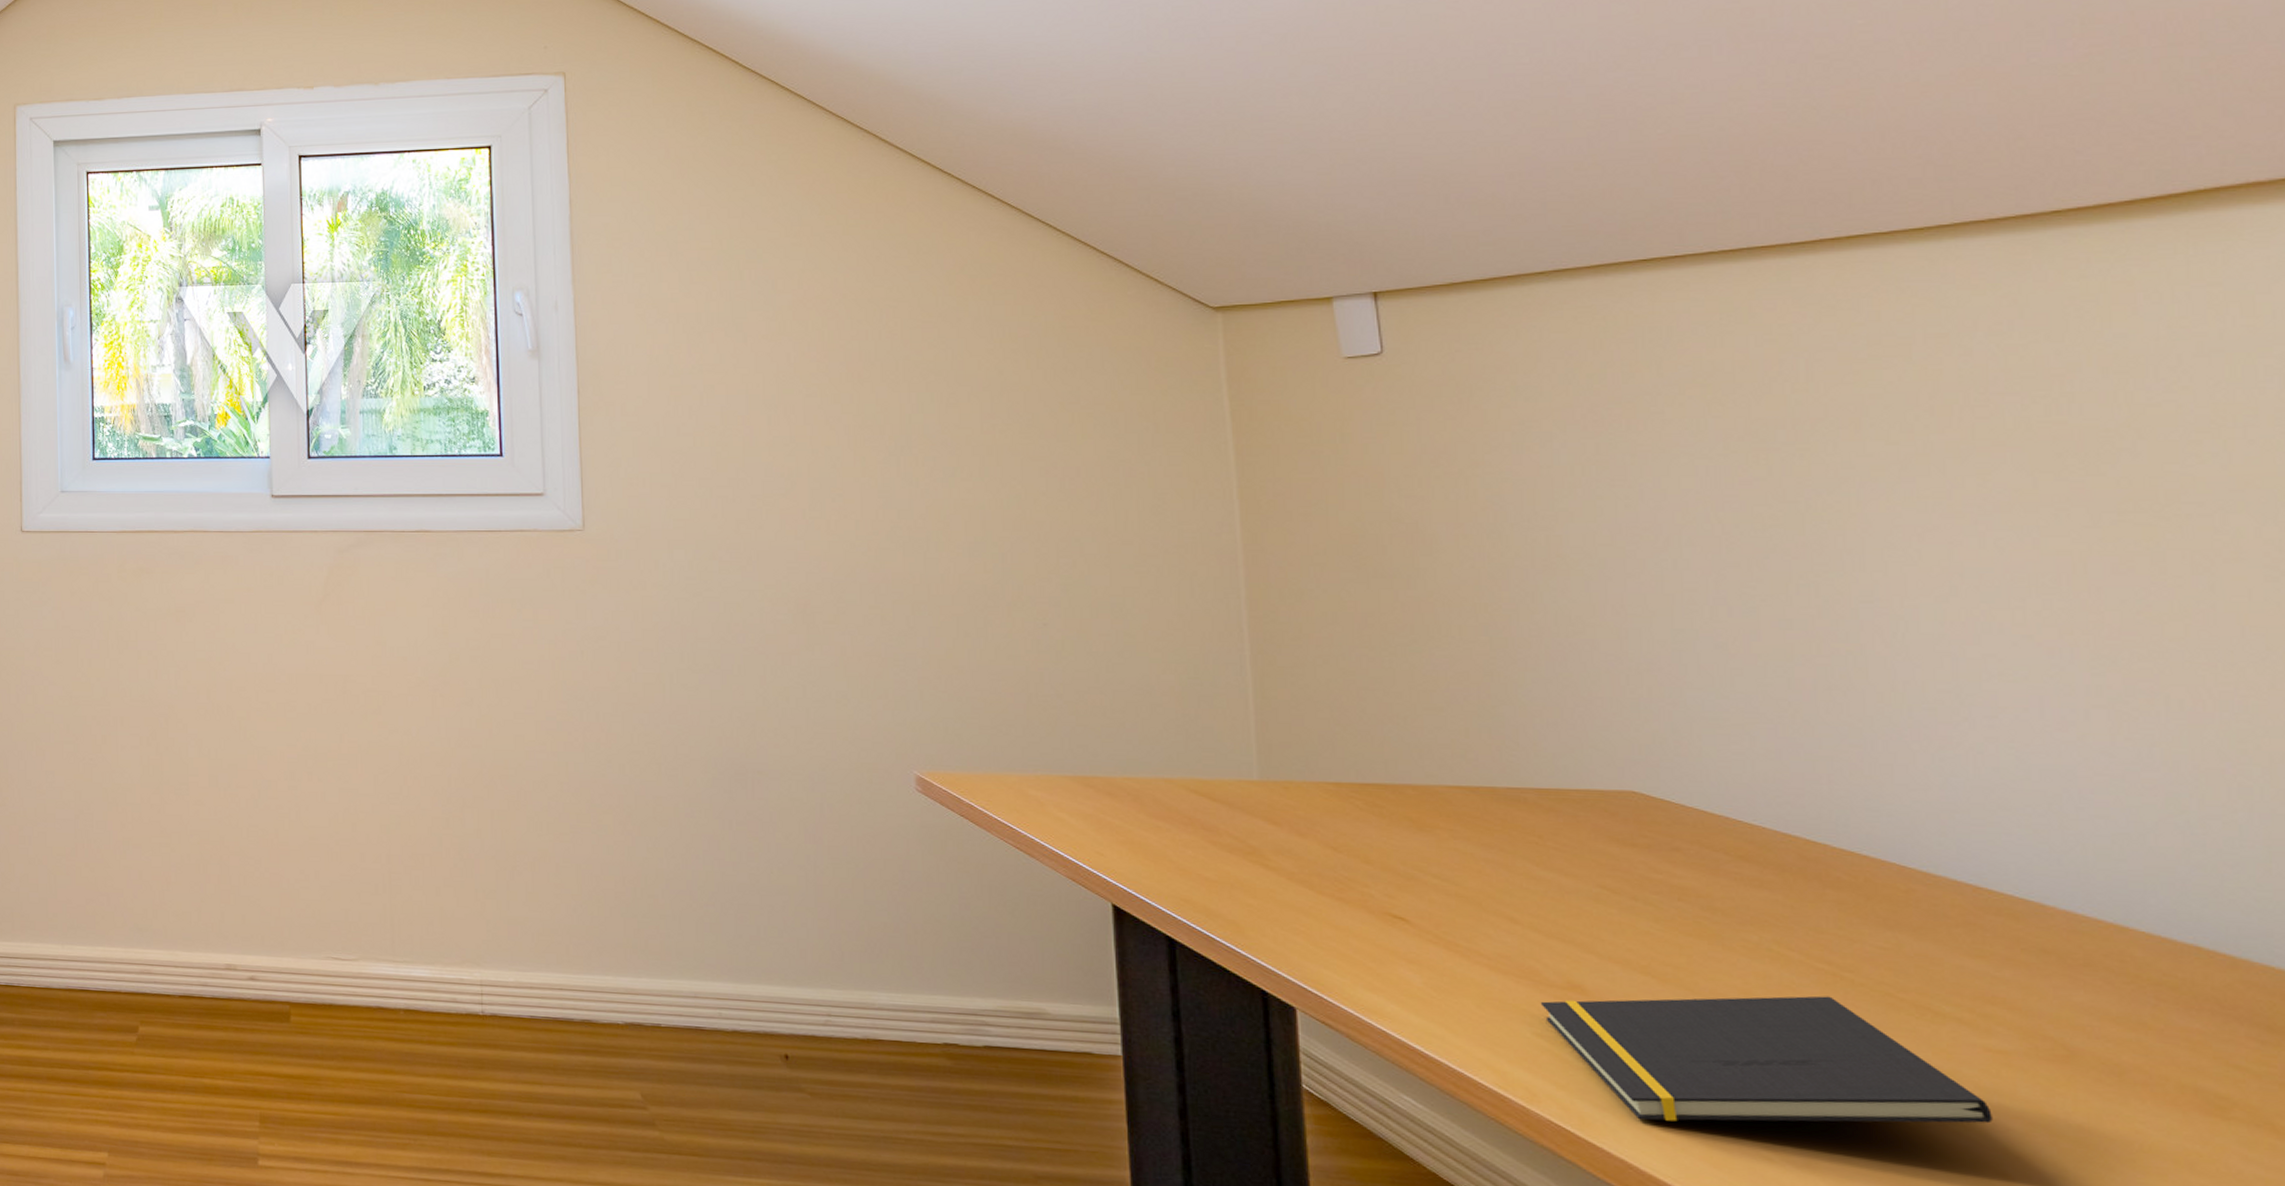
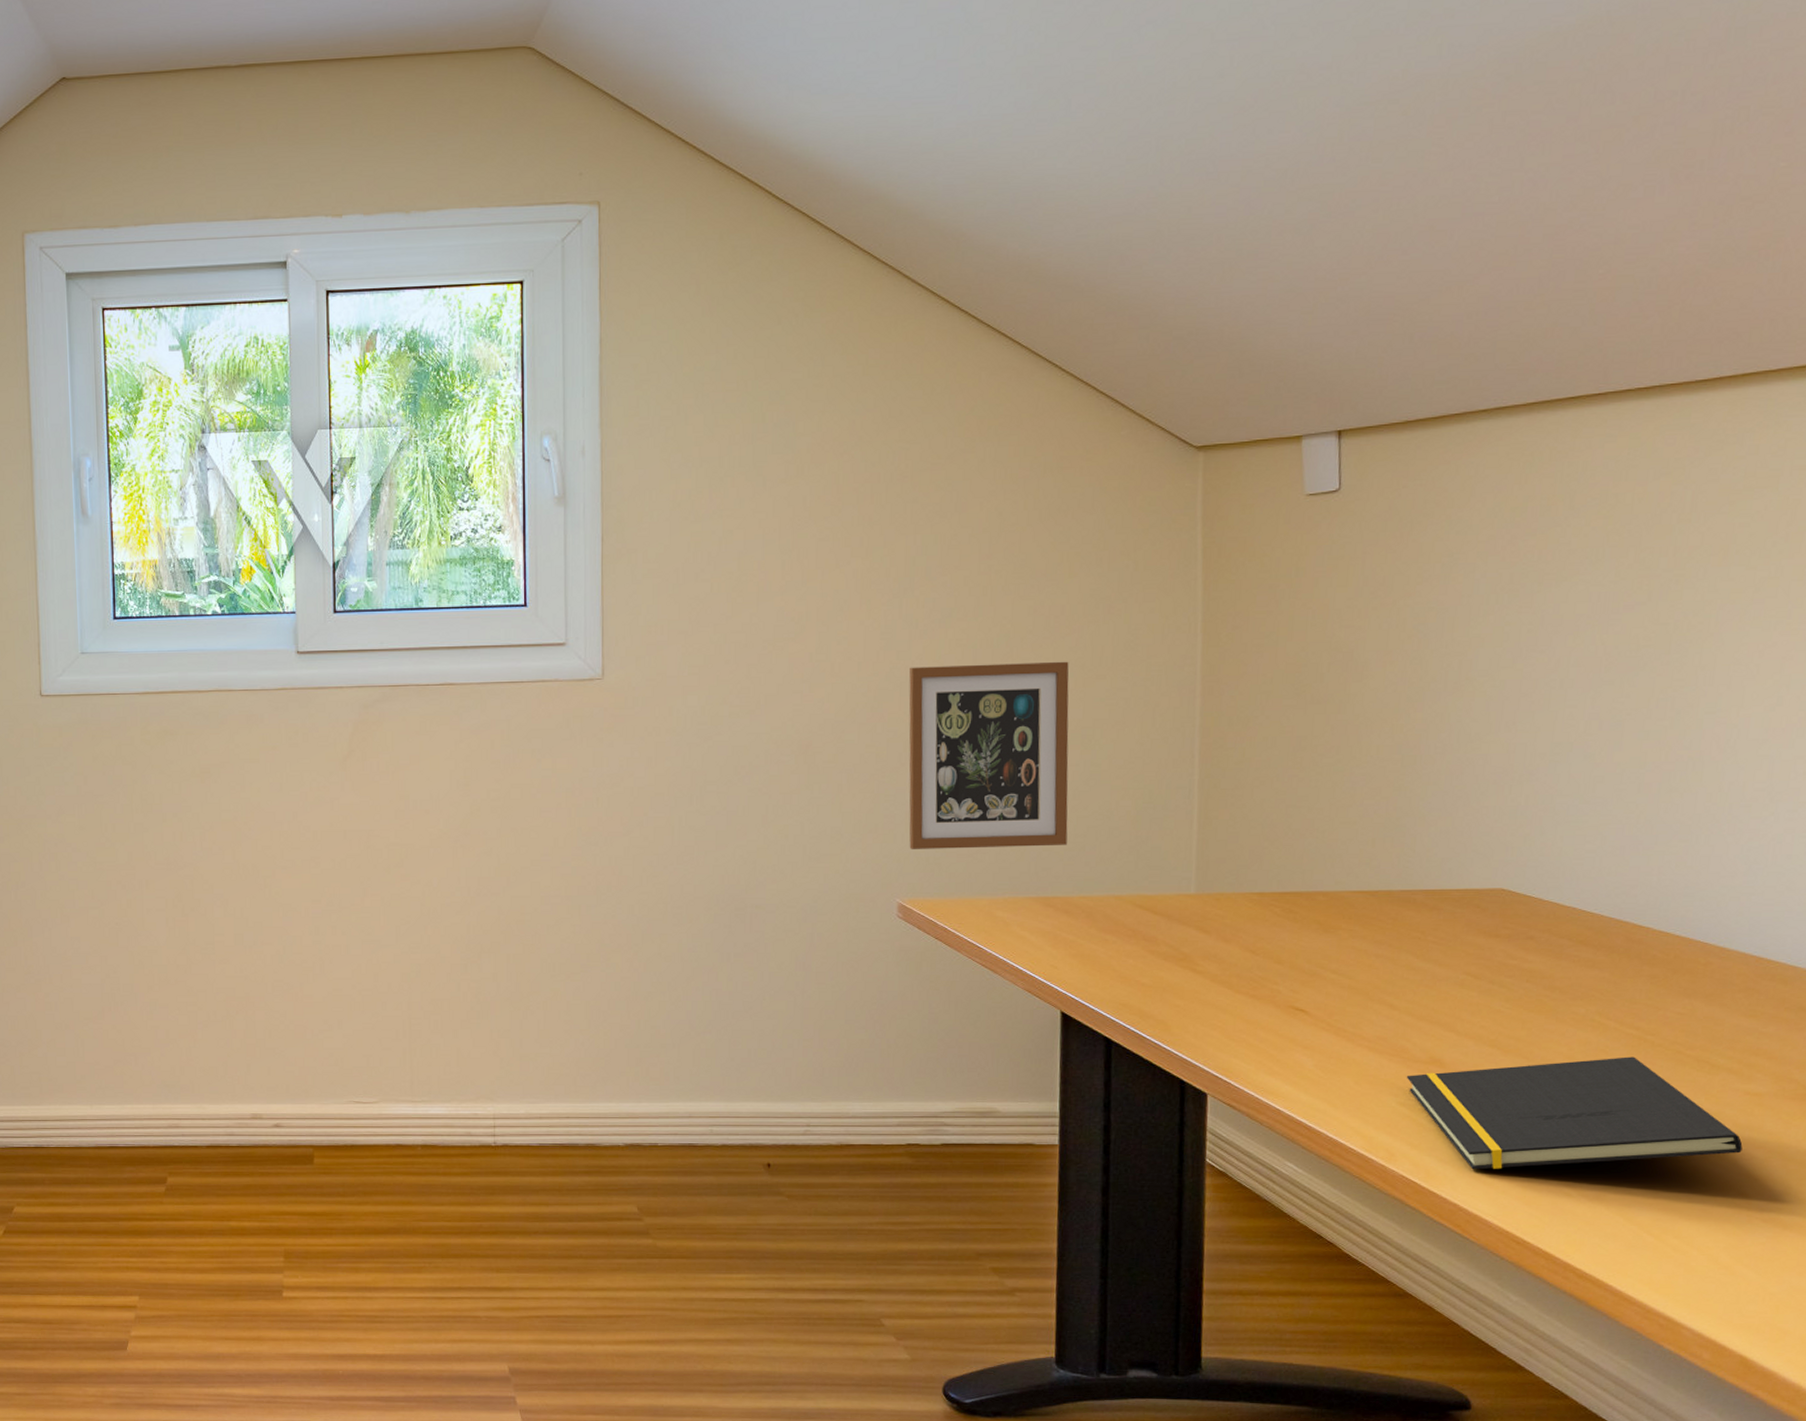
picture frame: none [912,525,1104,721] -> present [908,661,1069,849]

